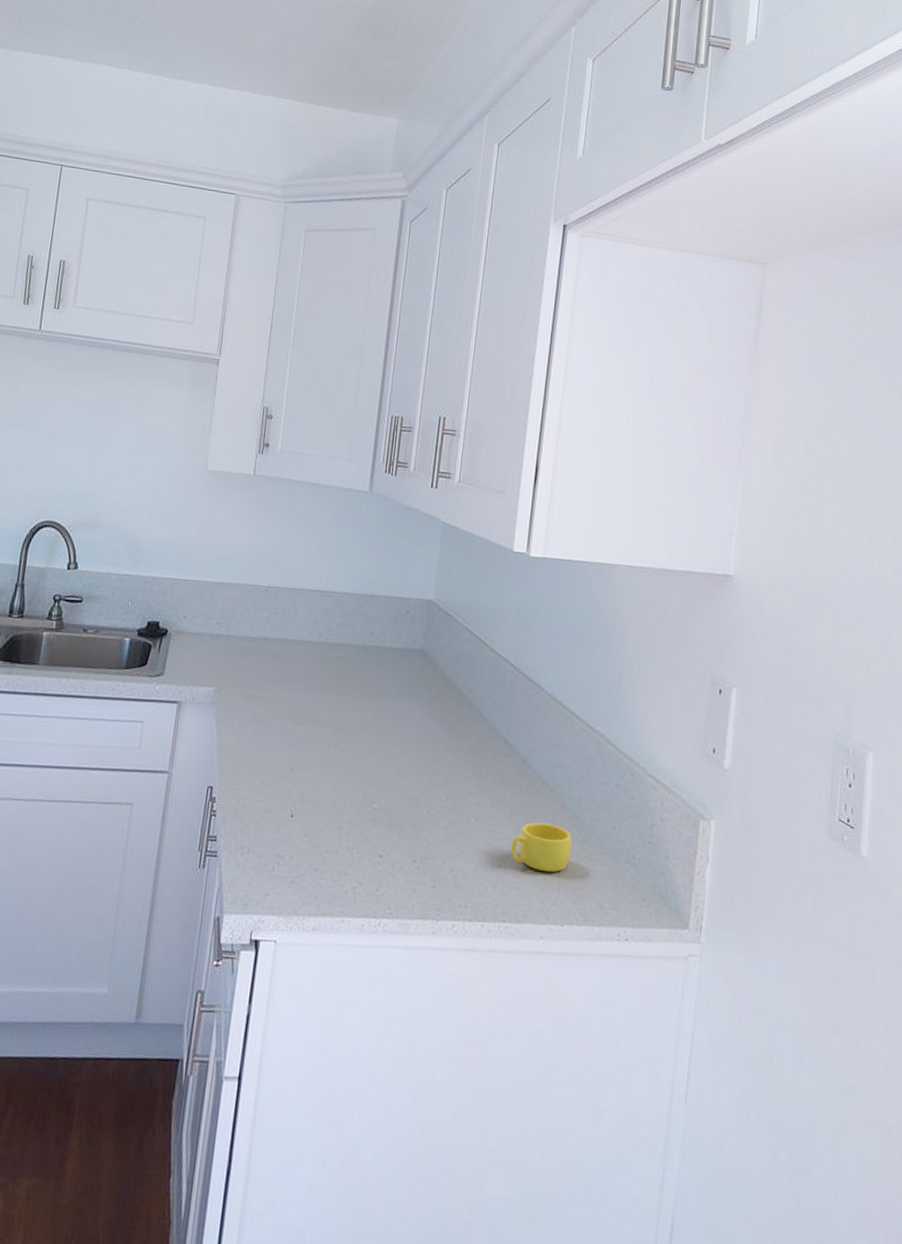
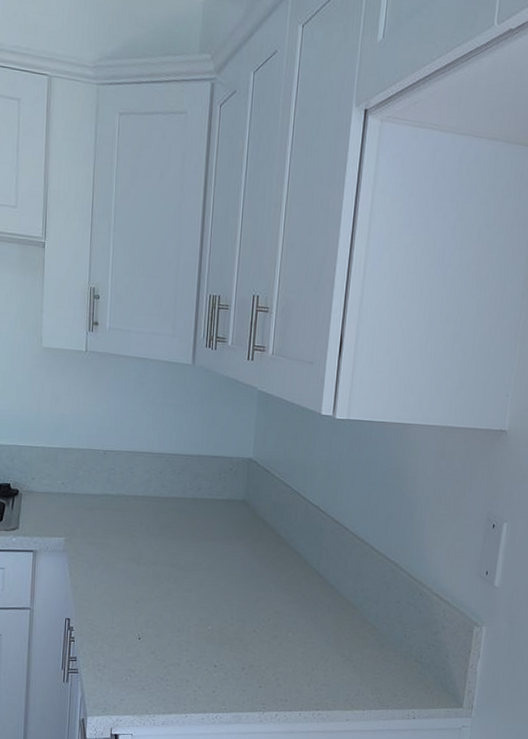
cup: present [510,822,572,873] -> none [321,634,372,672]

